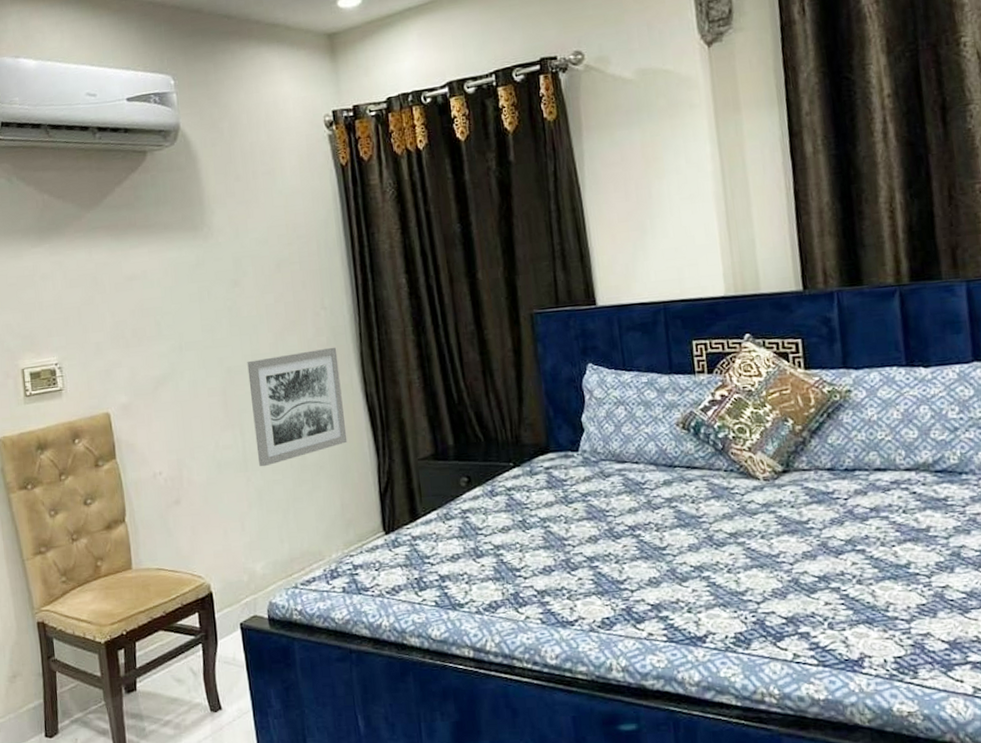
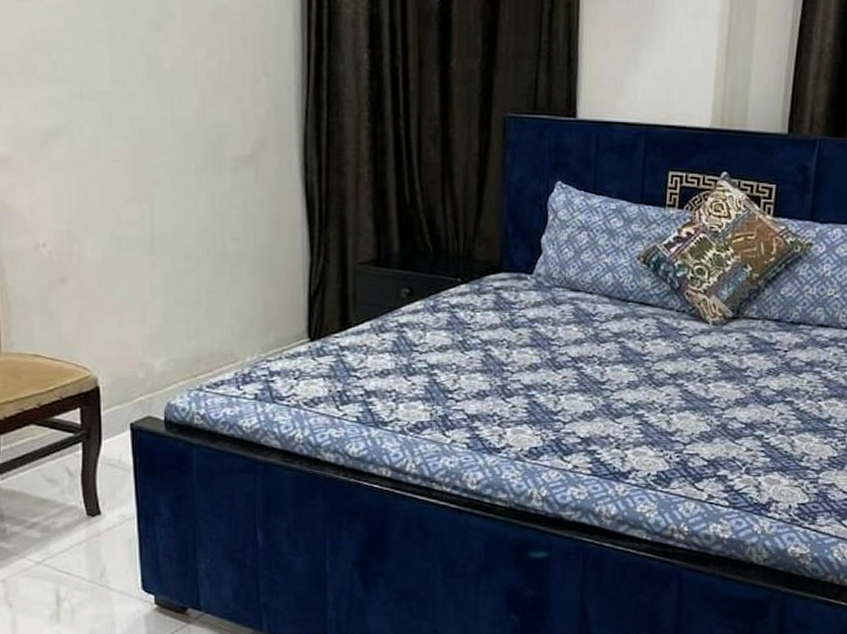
wall art: present [247,347,348,467] -> none [165,122,278,252]

